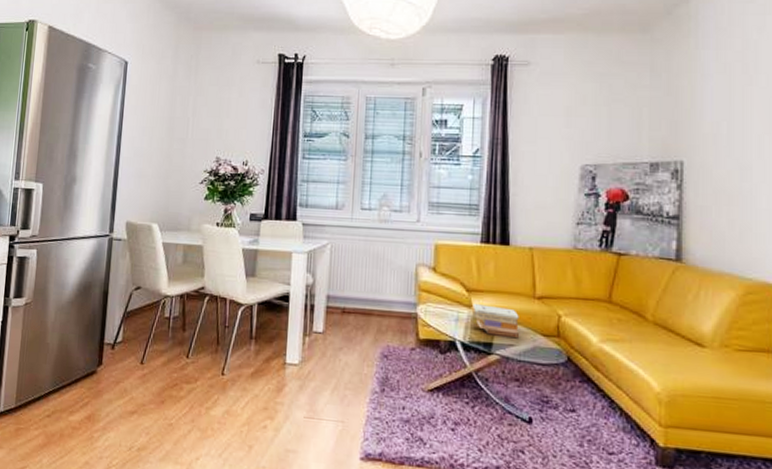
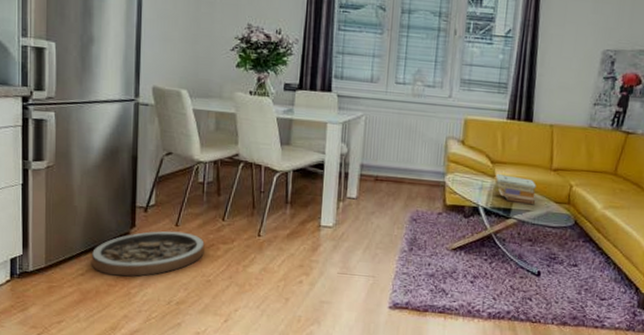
pet bowl: none [58,369,168,419] -> present [91,230,205,277]

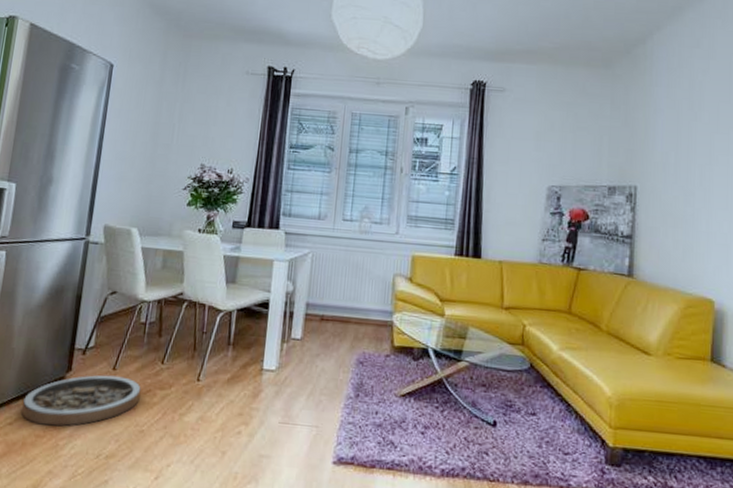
books: present [496,174,536,205] -> none [445,313,488,347]

